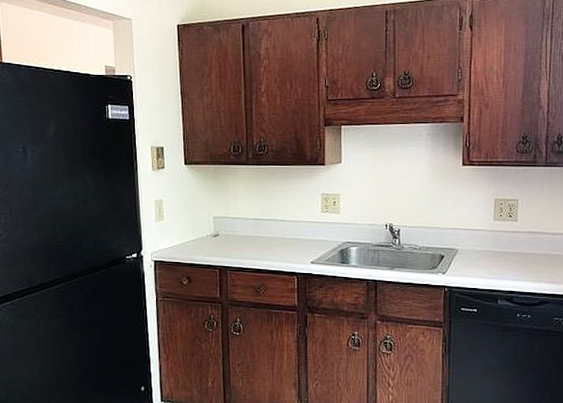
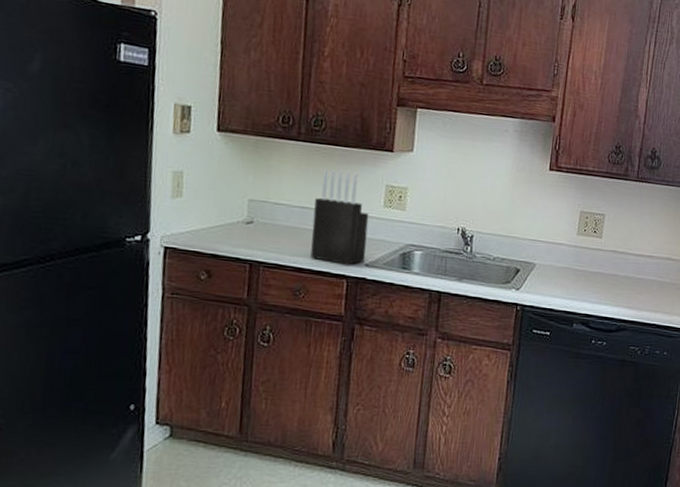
knife block: none [265,185,311,264] -> present [310,168,369,265]

